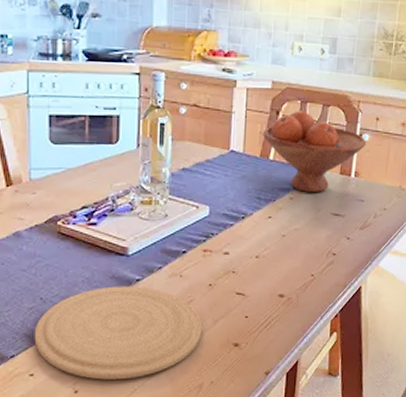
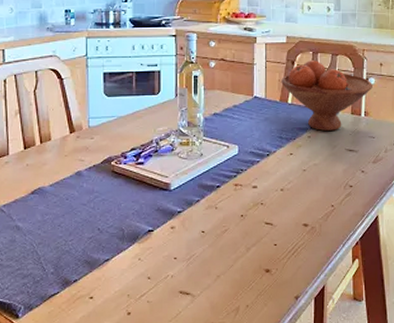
plate: present [34,285,203,380] -> none [93,217,237,303]

